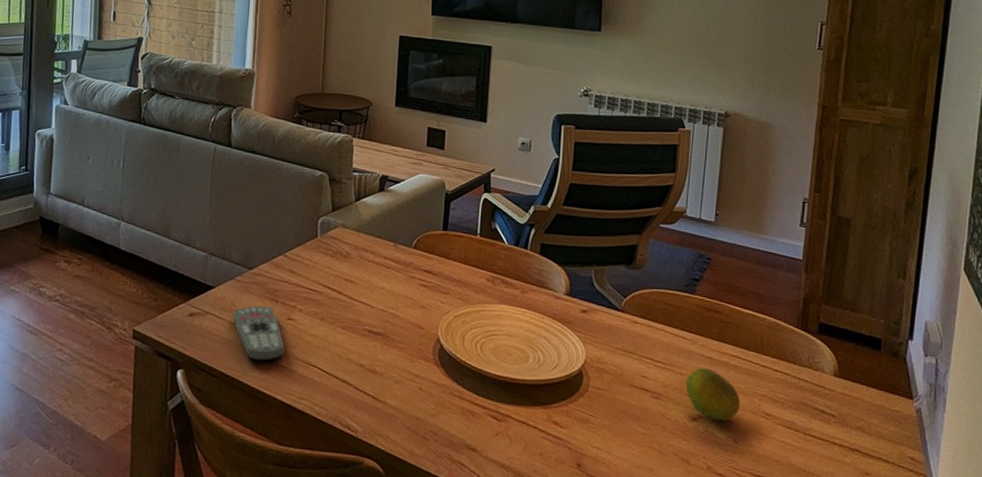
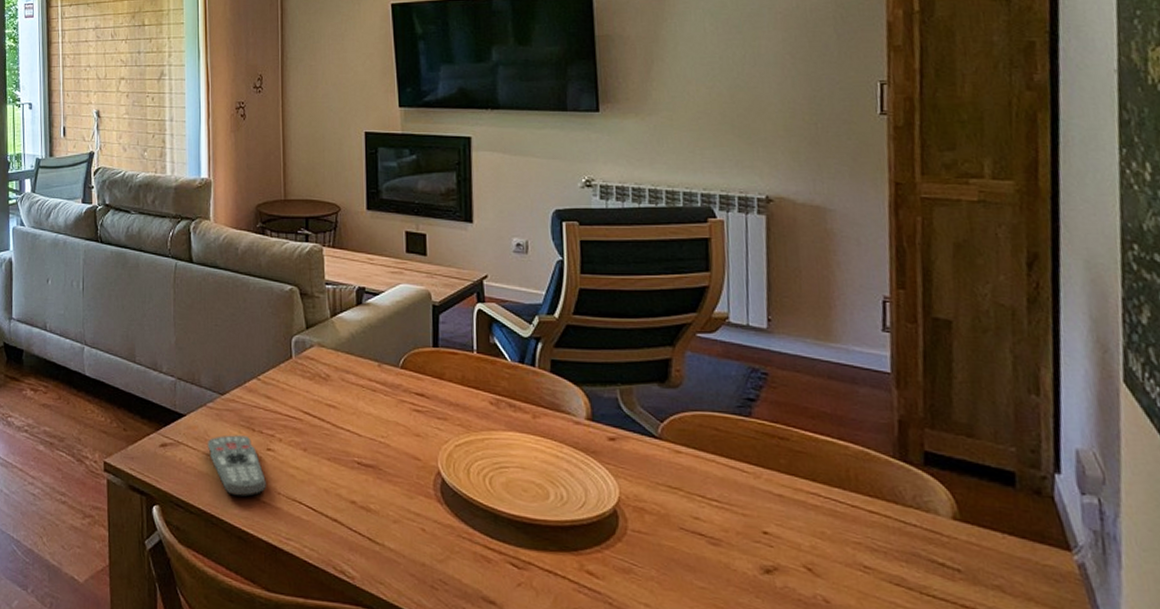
fruit: present [685,367,741,422] -> none [751,507,828,575]

